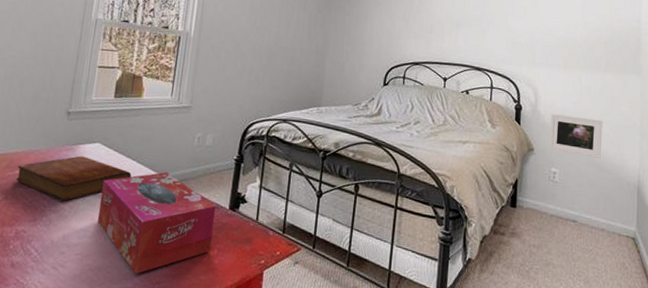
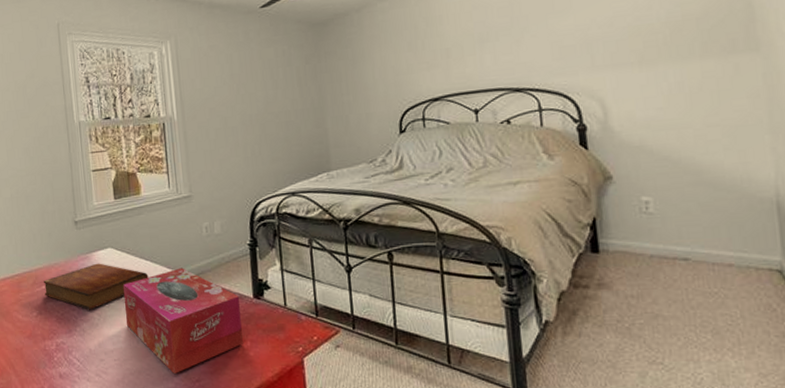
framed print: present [549,114,603,158] -> none [629,123,713,175]

